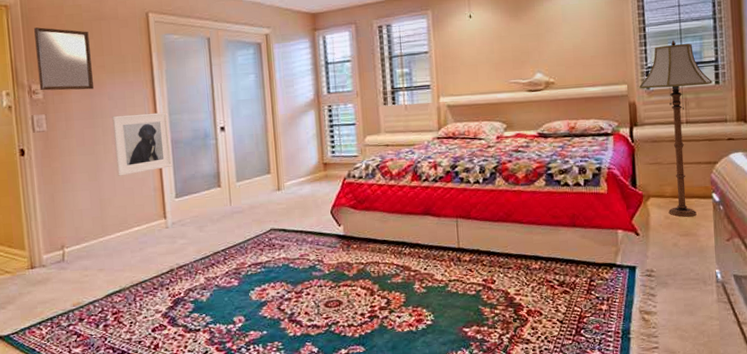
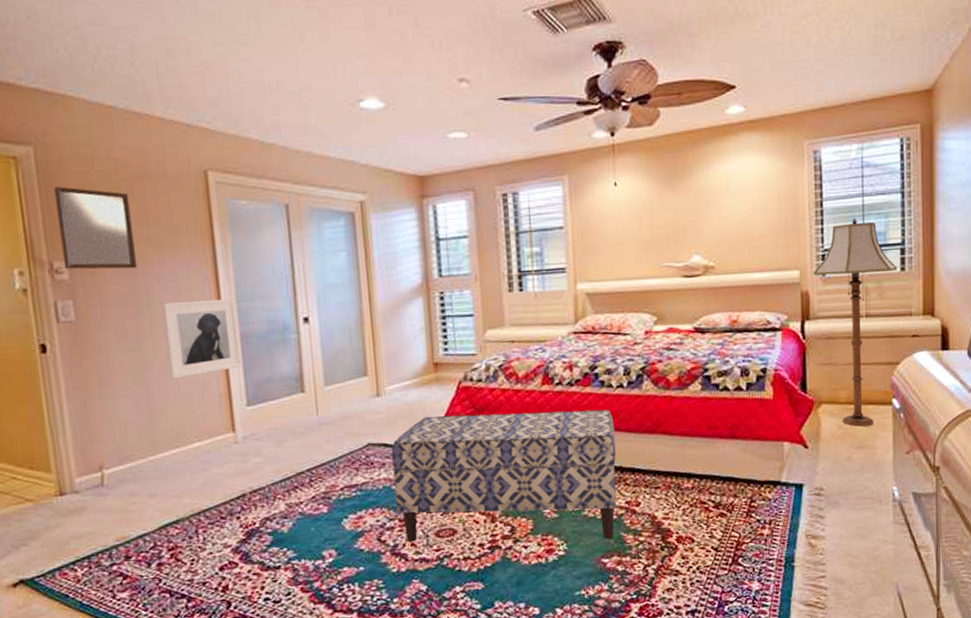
bench: none [289,201,476,312] -> present [391,409,617,543]

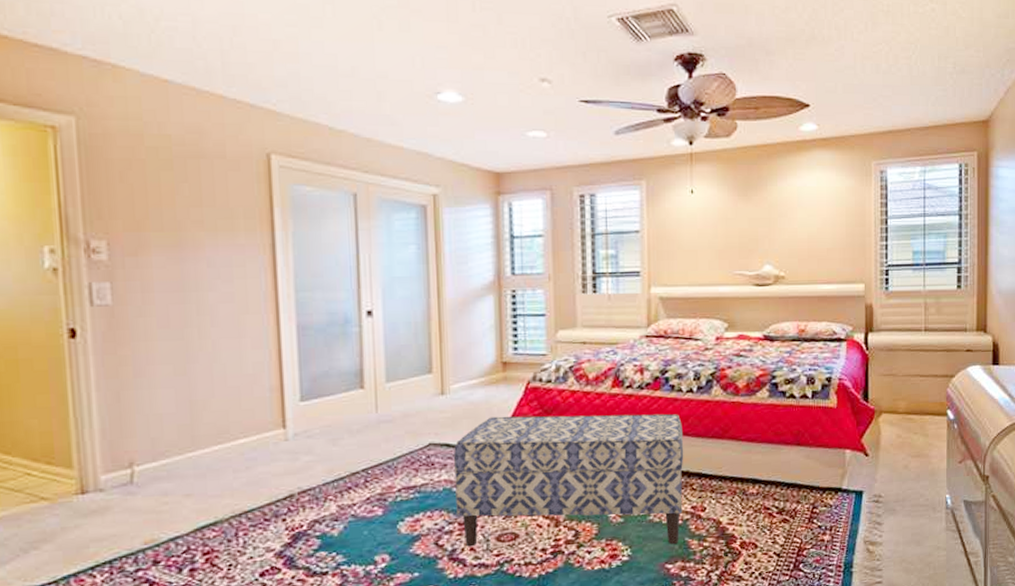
home mirror: present [54,187,137,270] -> none [97,161,186,252]
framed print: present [161,298,243,379] -> none [211,287,298,370]
floor lamp: present [813,217,897,427] -> none [877,236,954,436]

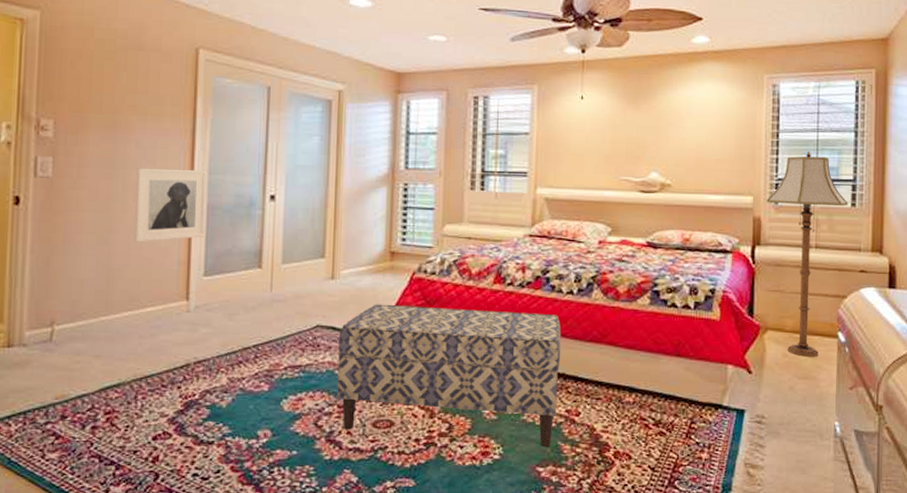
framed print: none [211,287,298,370] -> present [134,167,207,242]
floor lamp: none [877,236,954,436] -> present [766,151,848,357]

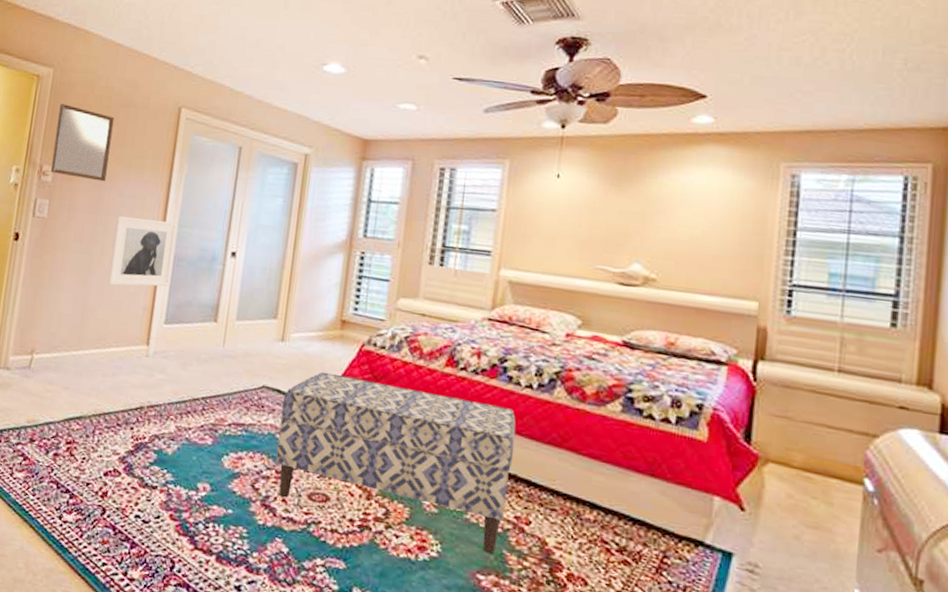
home mirror: none [50,50,121,133] -> present [50,104,114,182]
floor lamp: present [766,151,848,357] -> none [775,255,887,504]

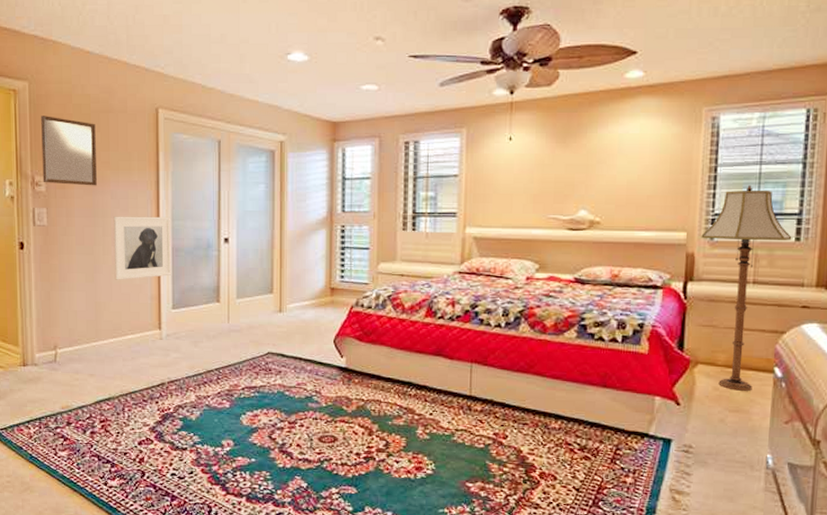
bench: present [275,372,516,555] -> none [287,334,490,466]
floor lamp: none [775,255,887,504] -> present [701,184,792,391]

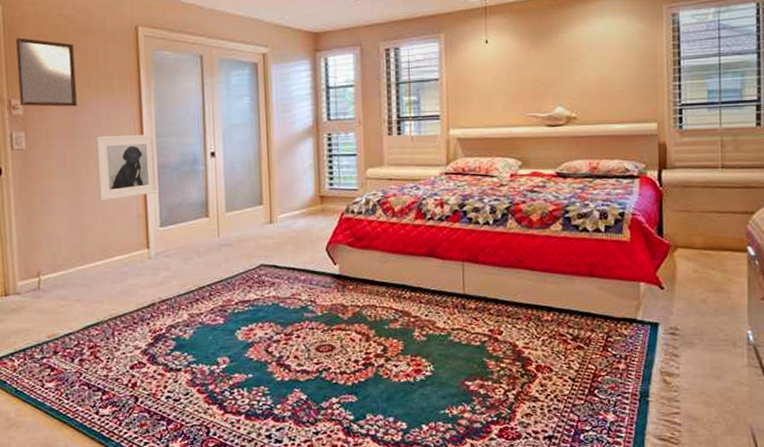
floor lamp: present [701,184,792,391] -> none [671,75,753,271]

